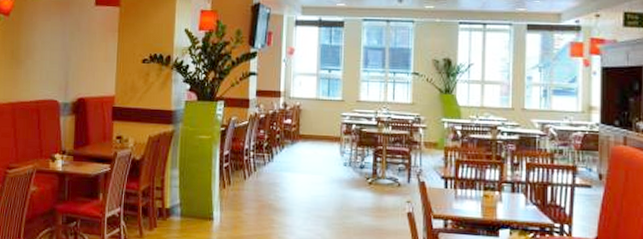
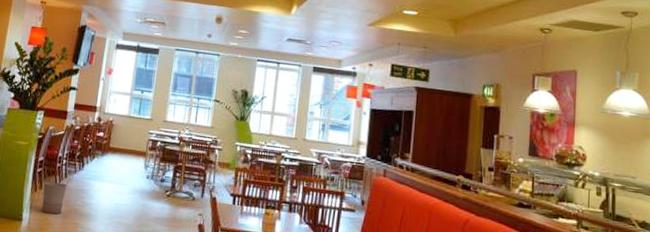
waste bin: none [232,176,258,211] -> present [41,181,67,215]

